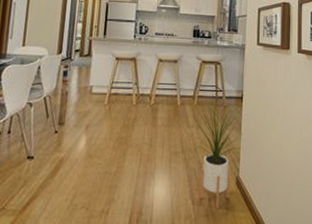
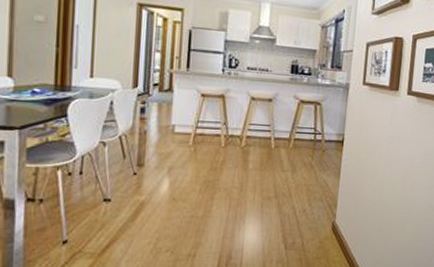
house plant: present [193,97,242,208] -> none [288,140,342,253]

